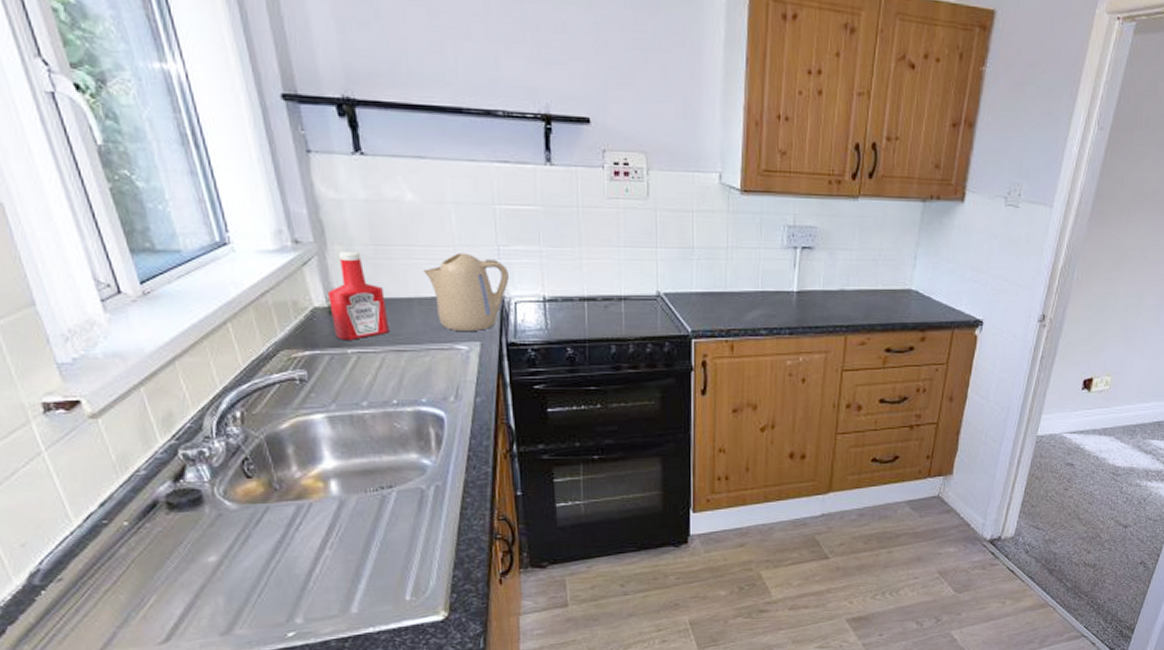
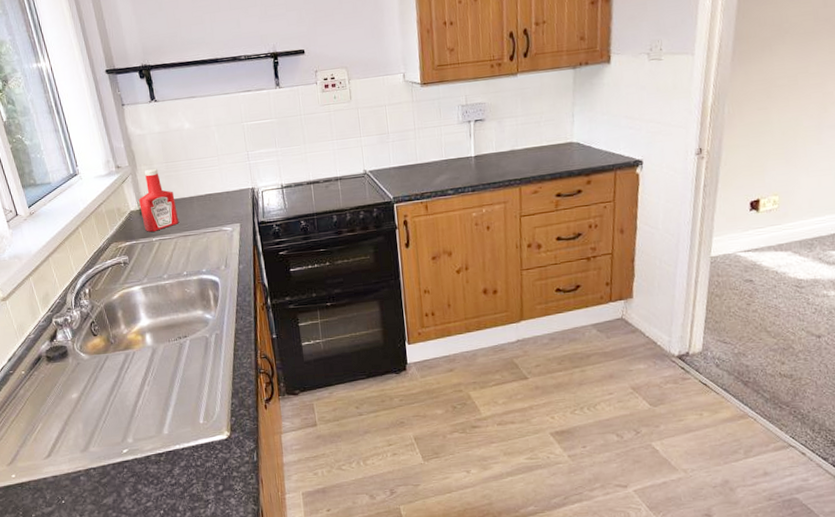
kettle: present [423,252,509,332] -> none [199,159,257,218]

